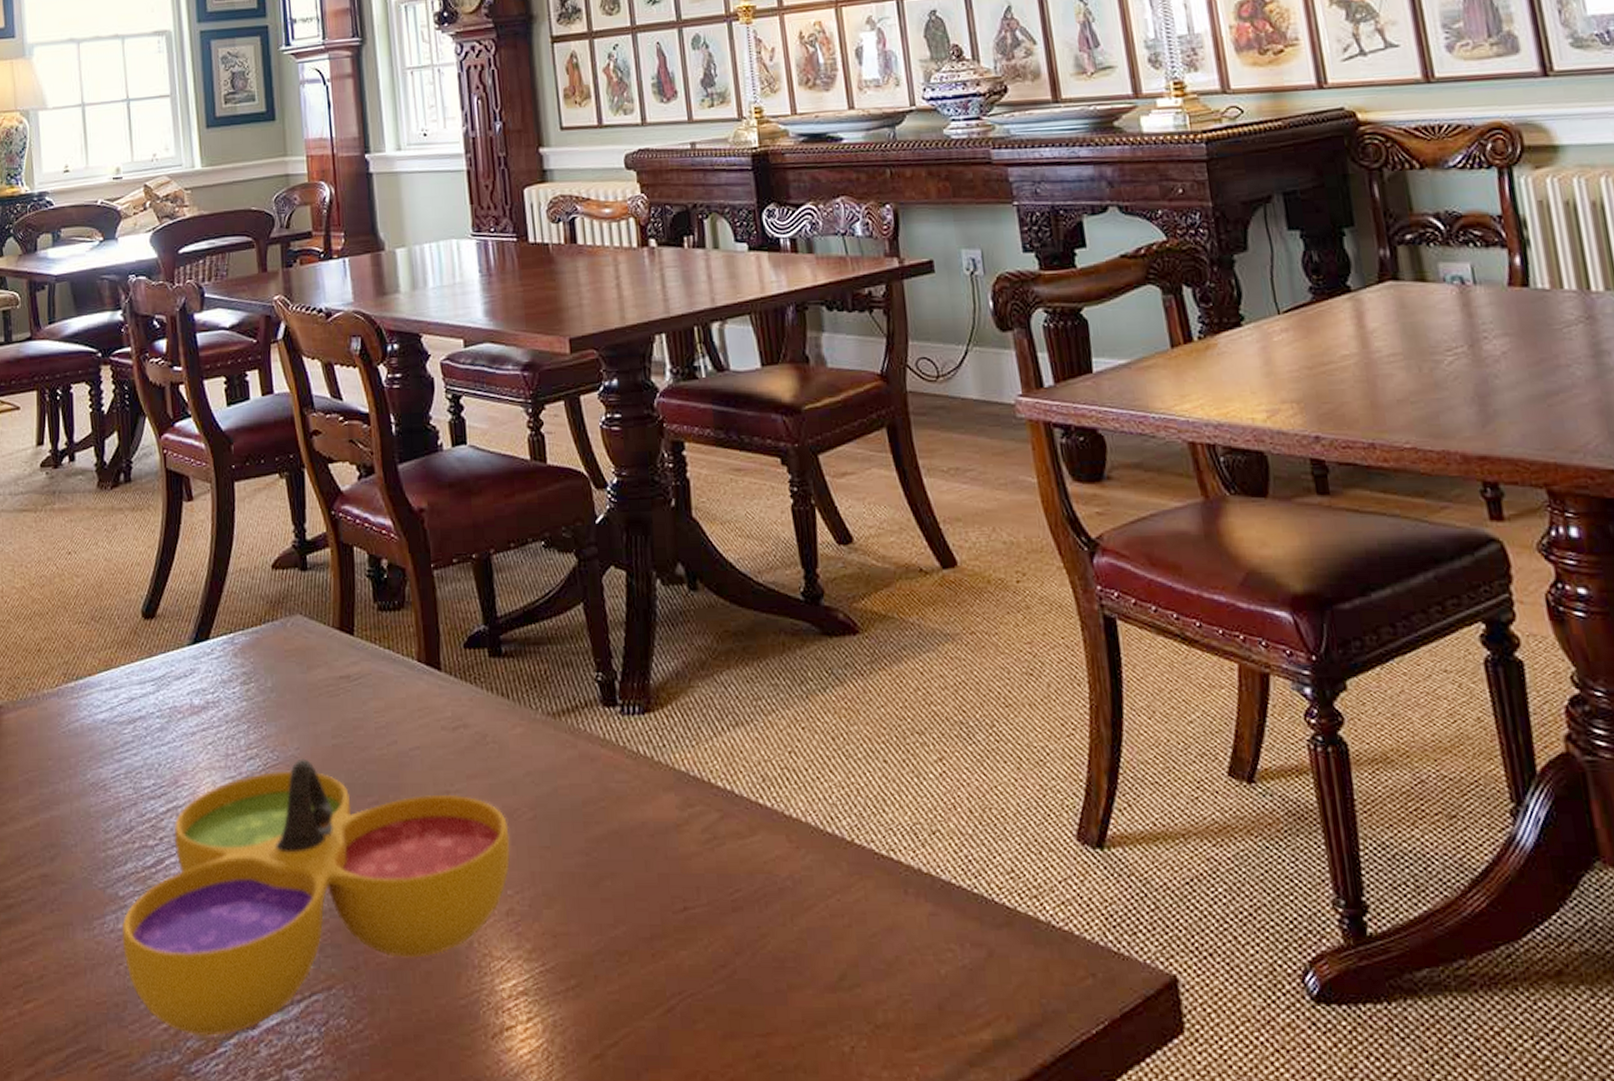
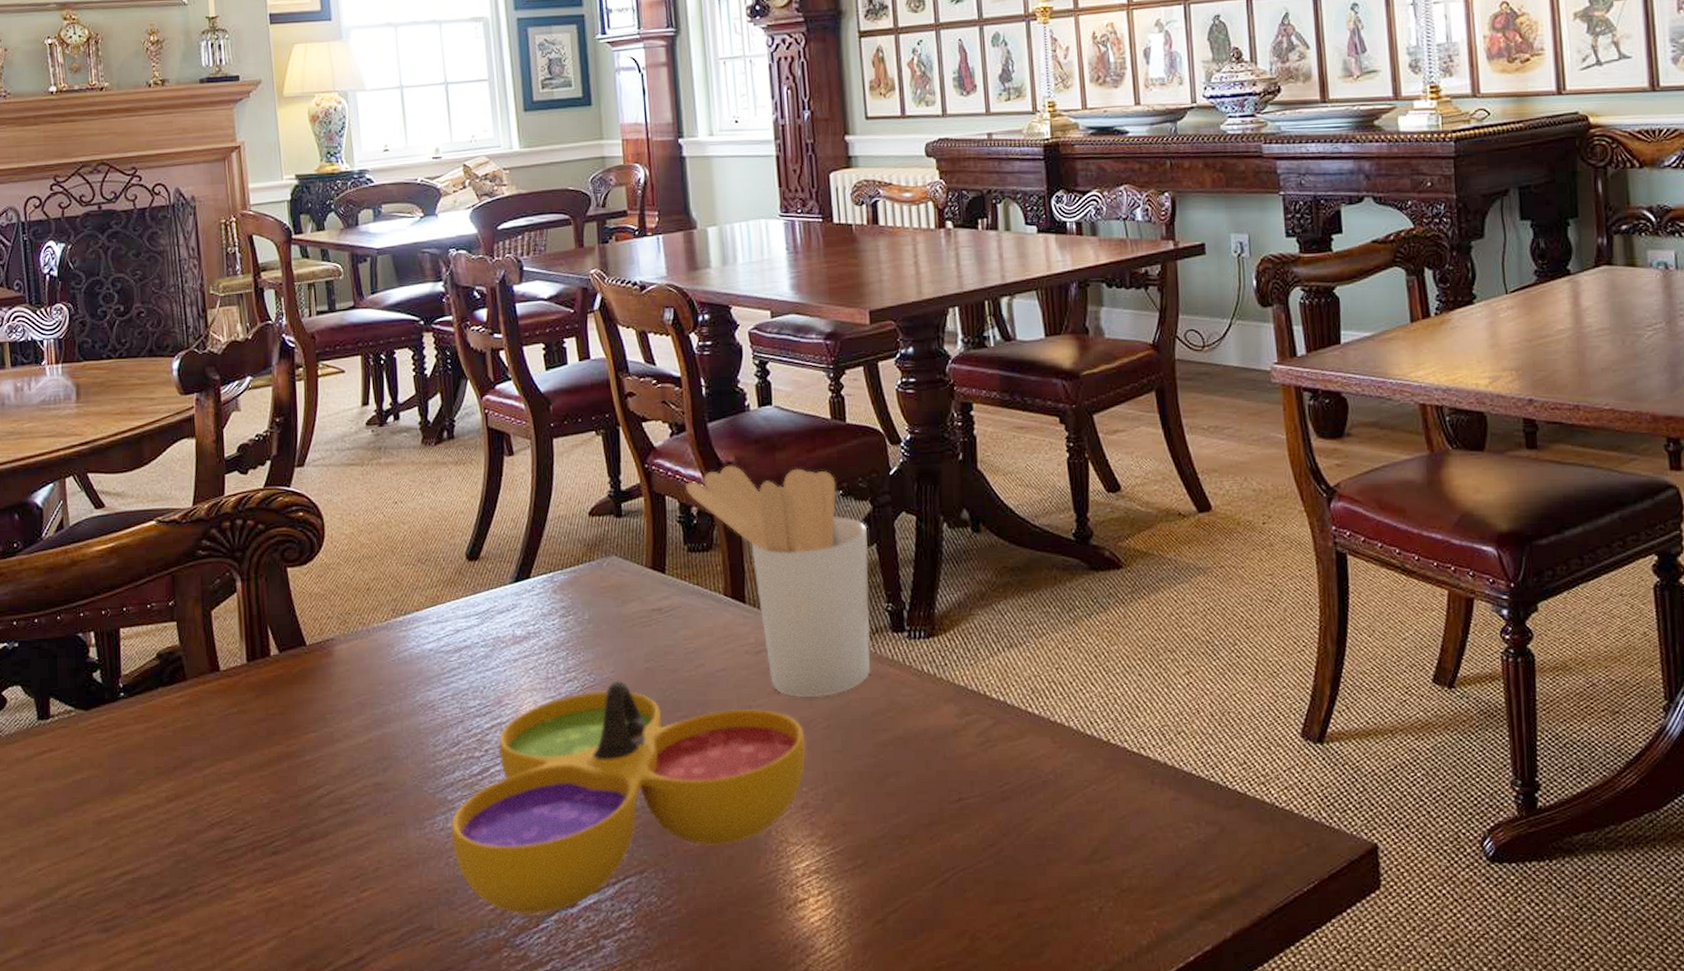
utensil holder: none [375,512,581,782] -> present [686,465,871,697]

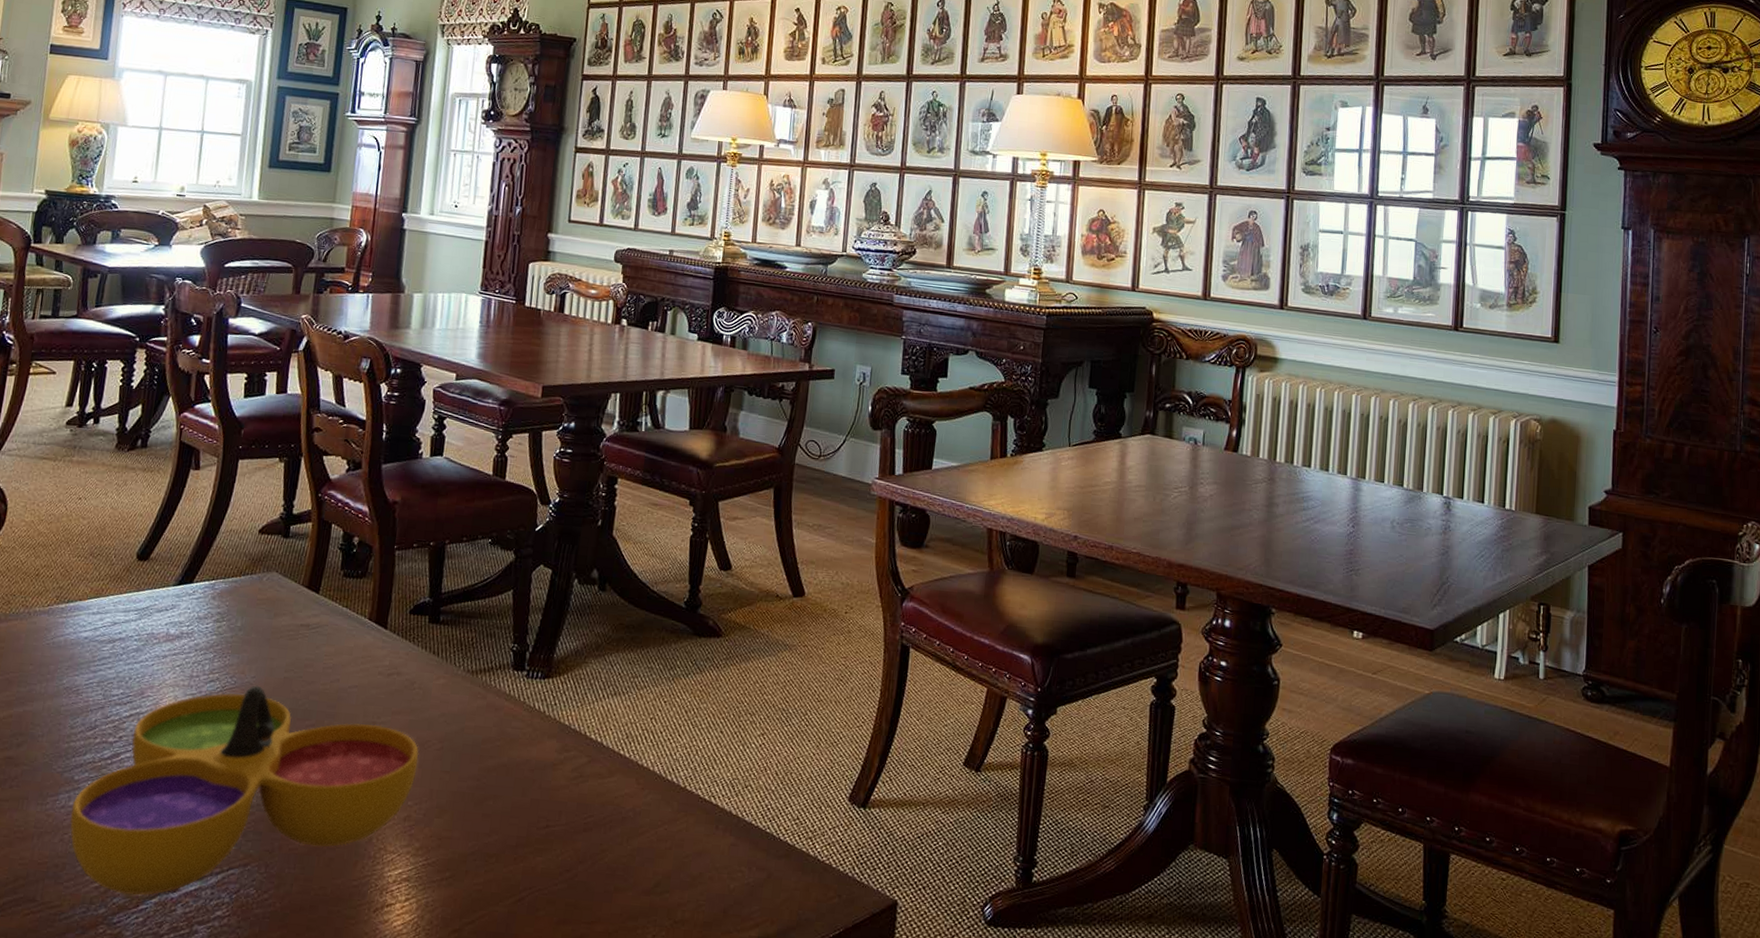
utensil holder: present [686,465,871,697] -> none [352,504,507,721]

